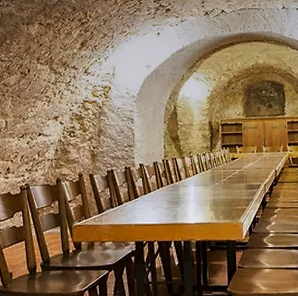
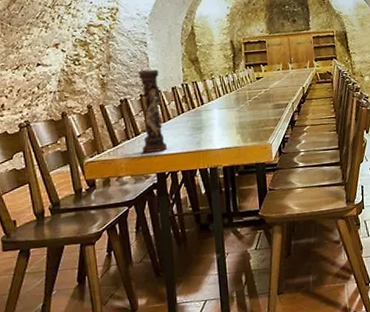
candle holder: none [123,145,146,222] -> present [138,69,167,153]

